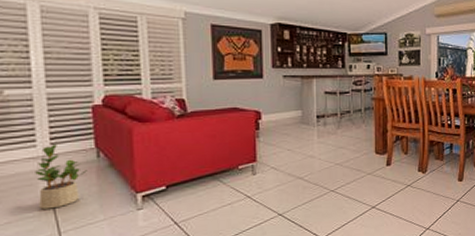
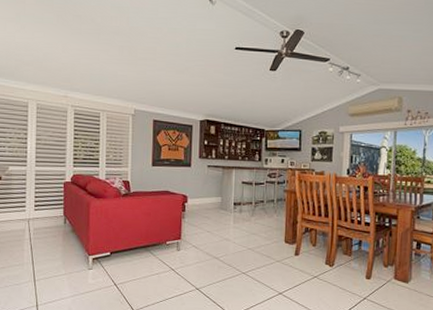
potted plant: present [35,143,89,210] -> none [23,209,58,261]

